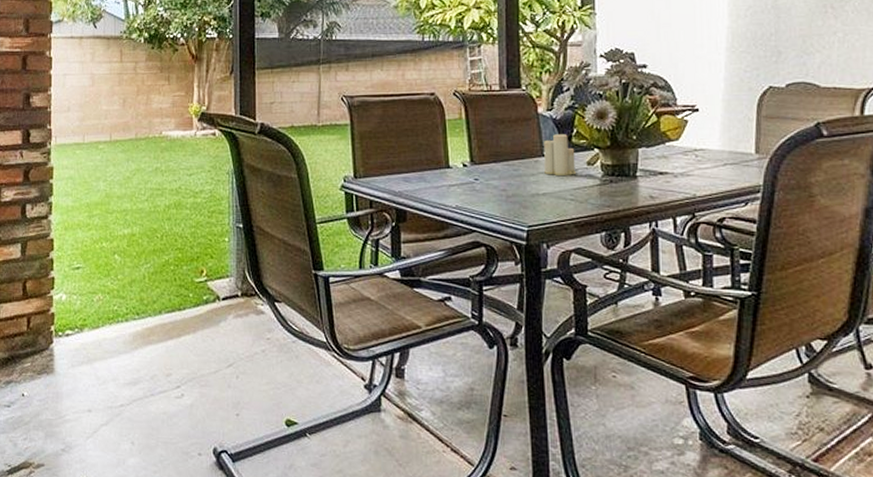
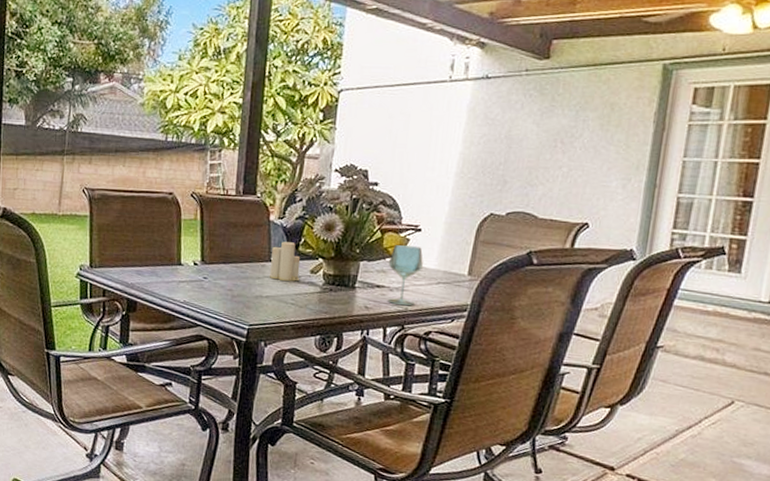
wine glass: none [668,128,707,192] -> present [388,245,424,306]

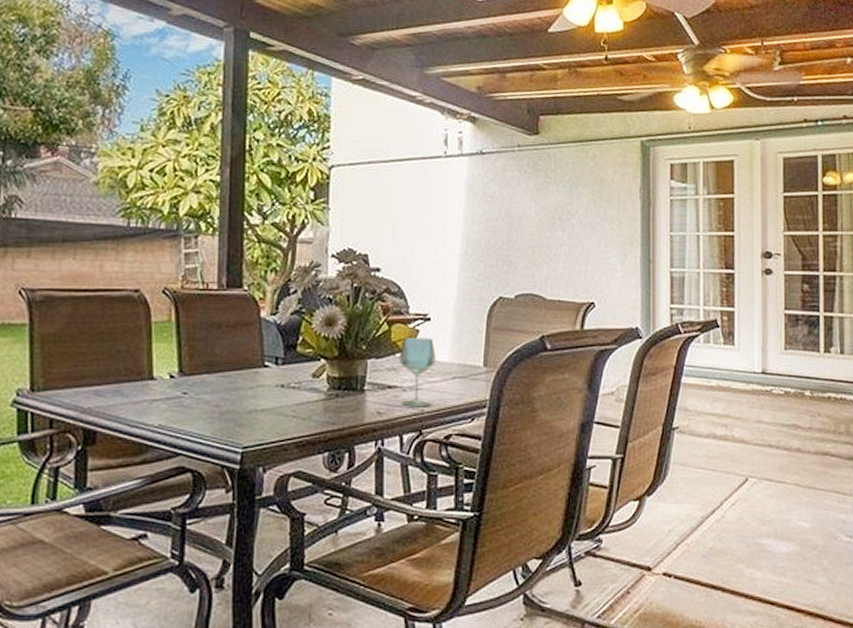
candle: present [270,239,301,282] -> none [264,339,301,389]

